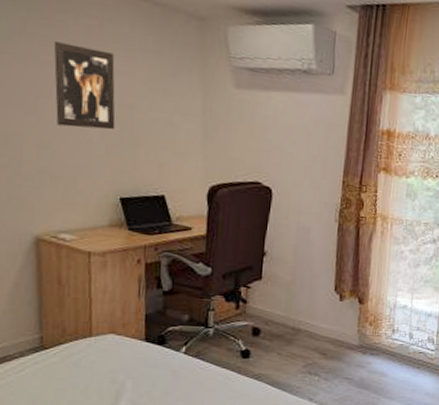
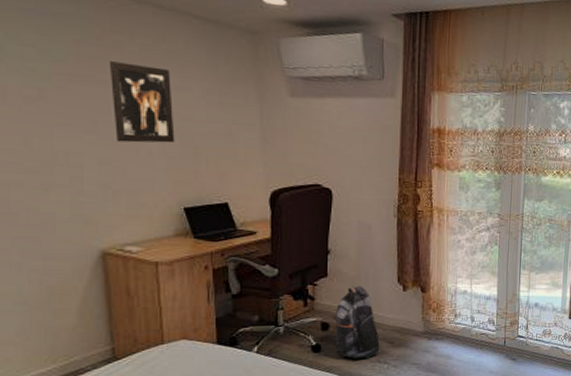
backpack: none [265,291,312,370] -> present [335,286,380,360]

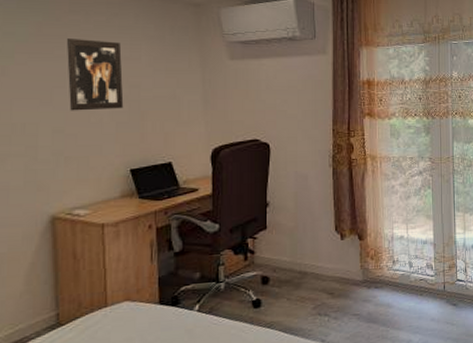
backpack: present [335,286,380,360] -> none [275,237,320,314]

